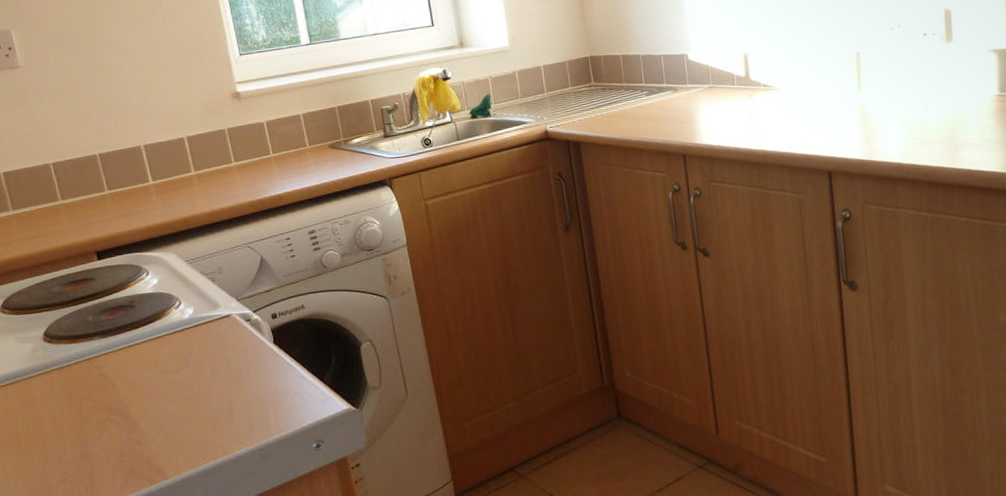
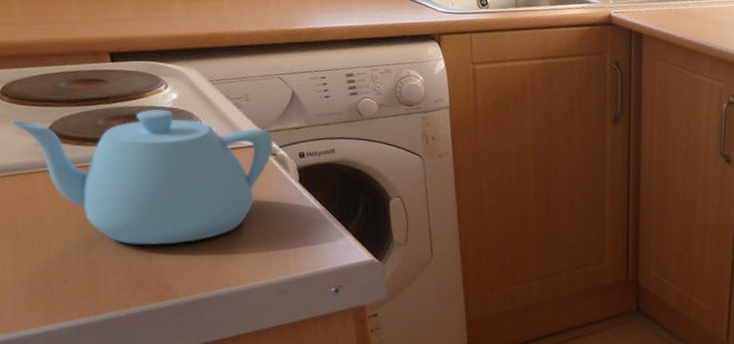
teapot: none [11,295,248,432] -> present [10,109,274,245]

